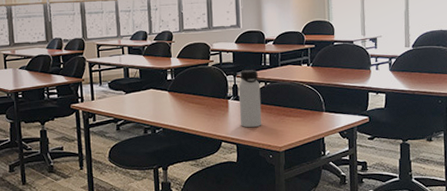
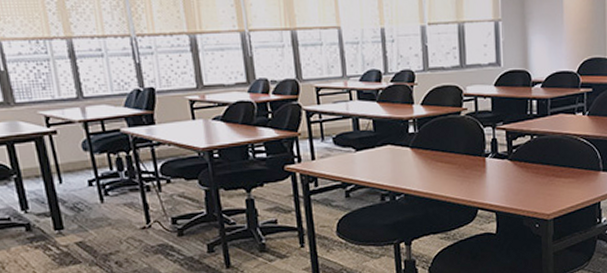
water bottle: present [238,70,262,128] -> none [498,120,527,192]

